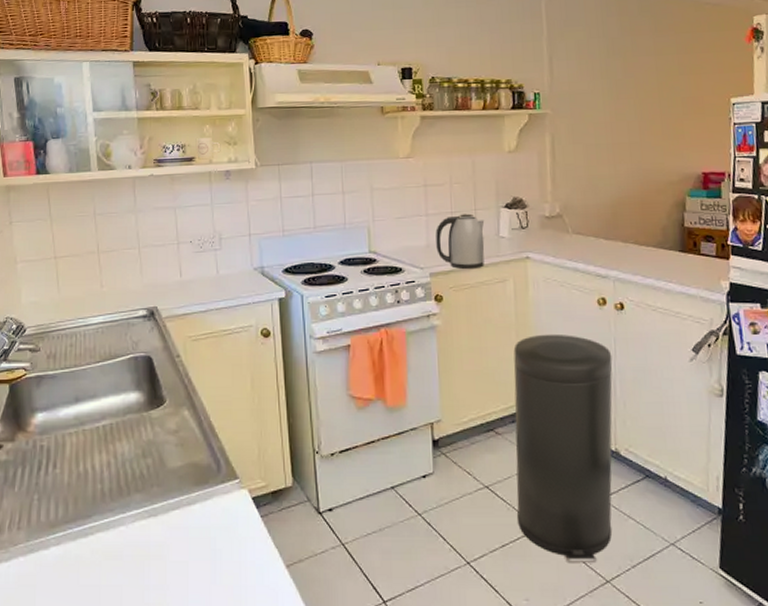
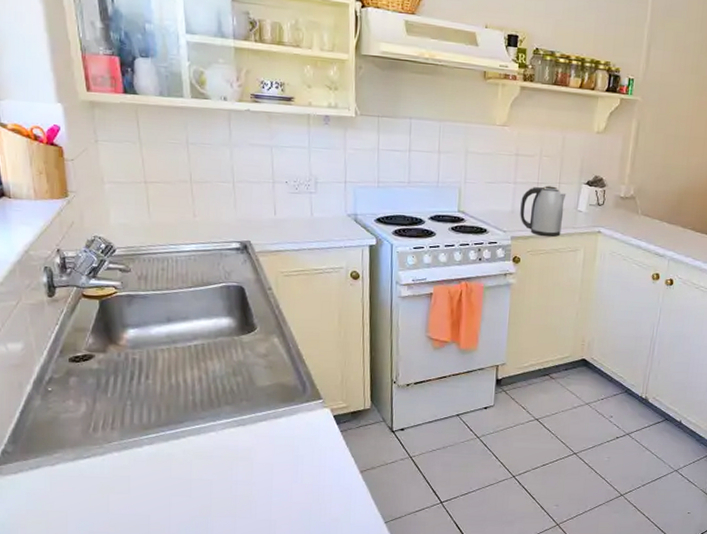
mug: present [195,138,221,160] -> none [295,78,322,102]
pedal bin: present [513,334,613,564] -> none [558,299,656,482]

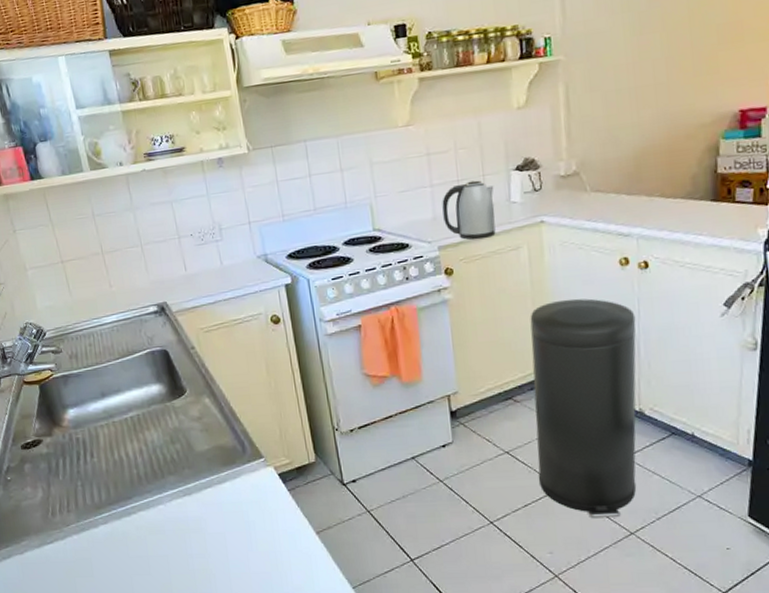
pedal bin: none [558,299,656,482] -> present [530,298,637,519]

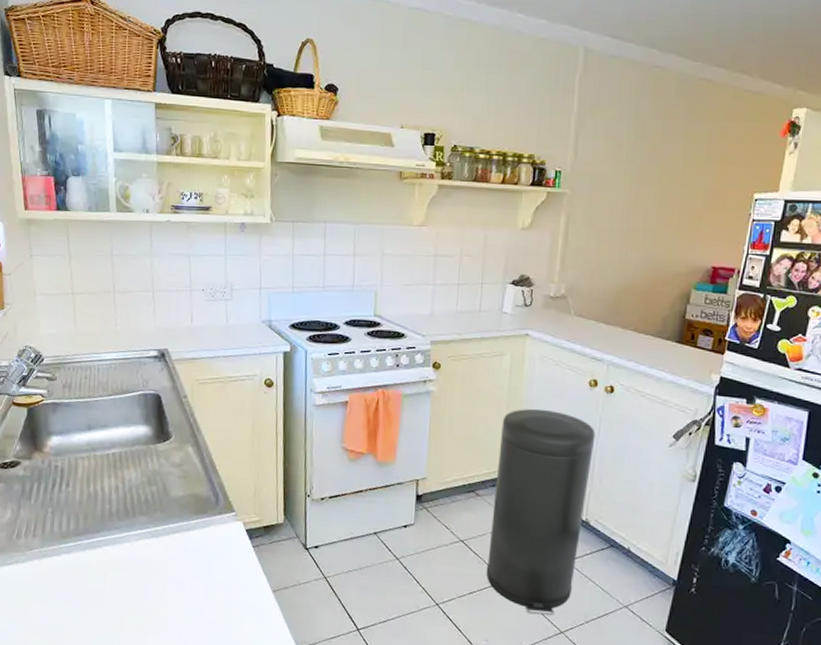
mug: none [183,124,211,150] -> present [213,188,238,210]
kettle: present [442,180,496,241] -> none [440,286,490,342]

